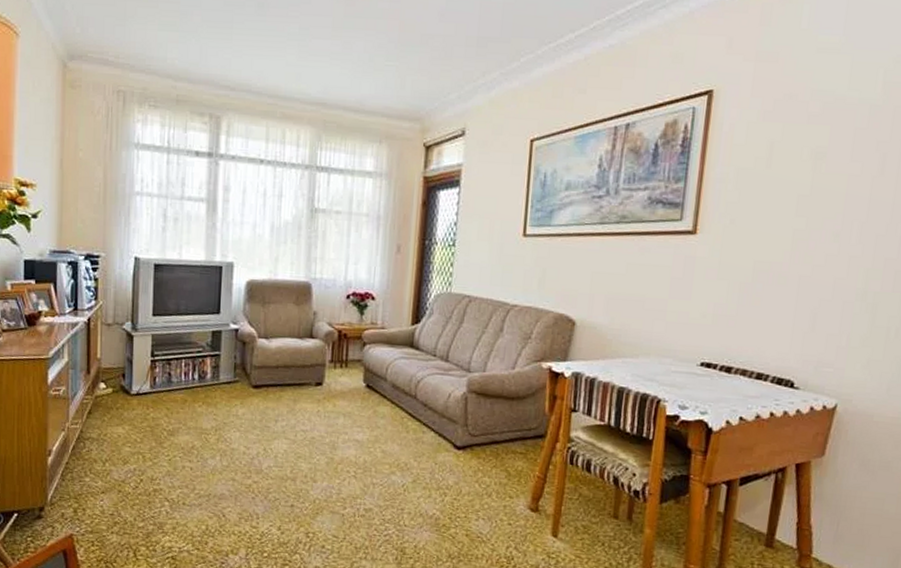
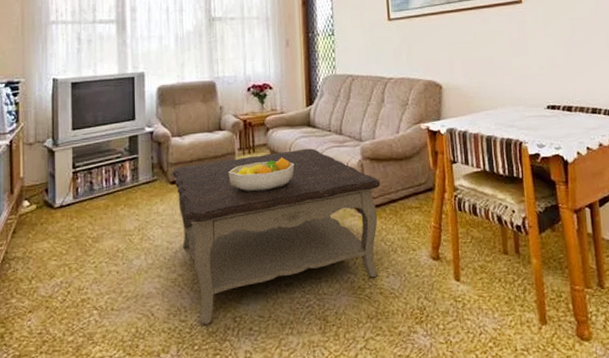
coffee table: none [256,370,484,534] -> present [173,148,380,324]
fruit bowl: none [315,377,390,411] -> present [228,157,295,192]

